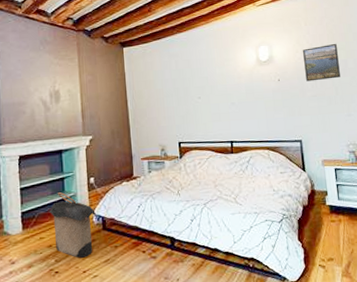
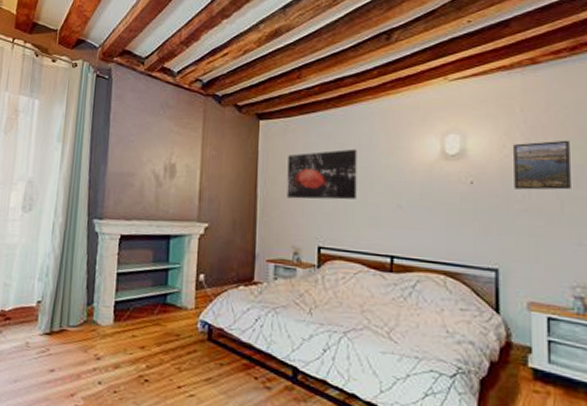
laundry hamper: present [48,192,97,258] -> none [145,285,203,370]
wall art: none [148,63,202,108] -> present [287,149,357,200]

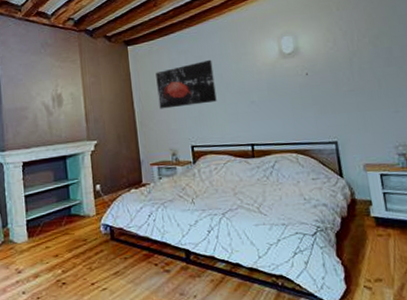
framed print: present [514,140,571,190] -> none [335,28,384,75]

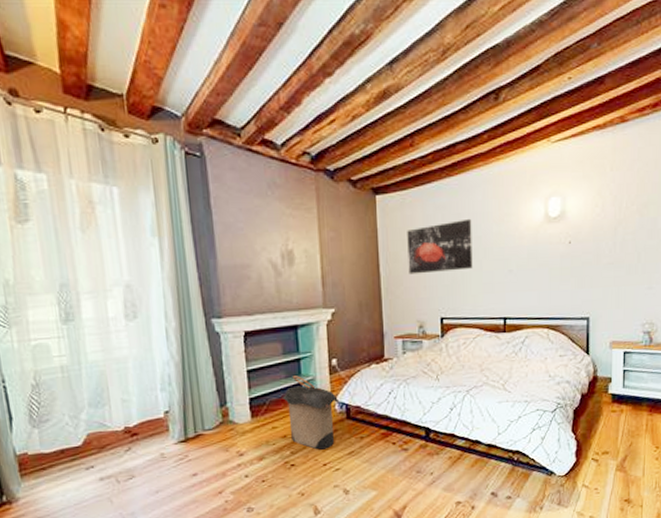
laundry hamper: none [53,200,104,269] -> present [281,376,340,450]

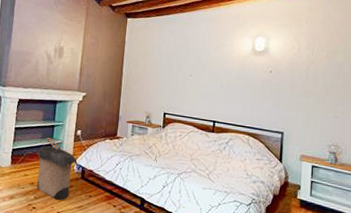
wall art: present [407,218,473,275] -> none [144,43,196,80]

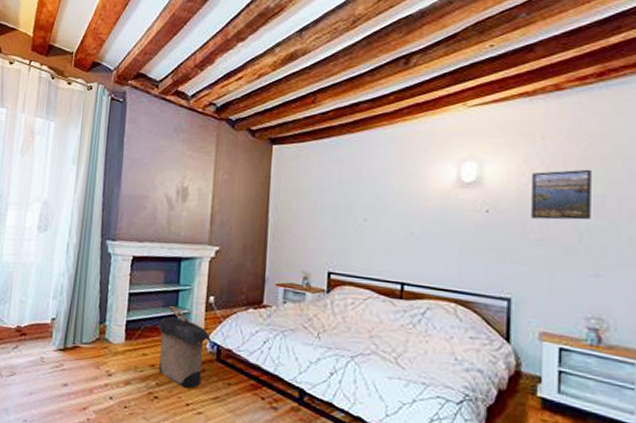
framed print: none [298,45,335,80] -> present [531,169,591,220]

